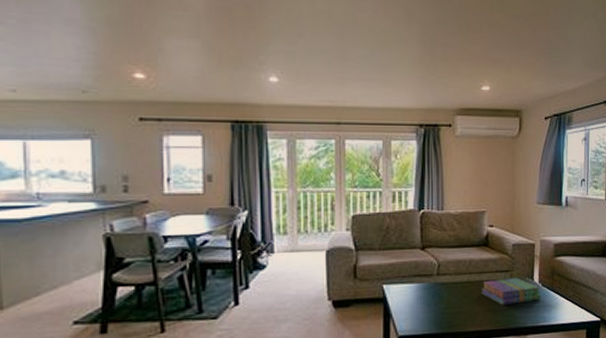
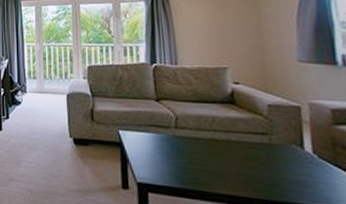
books: present [481,278,540,305] -> none [230,141,318,175]

